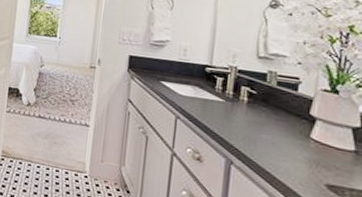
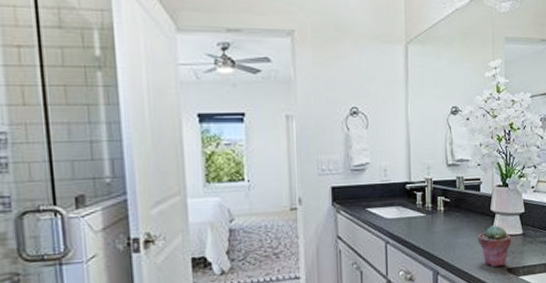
potted succulent: none [287,130,338,180] -> present [478,224,512,268]

